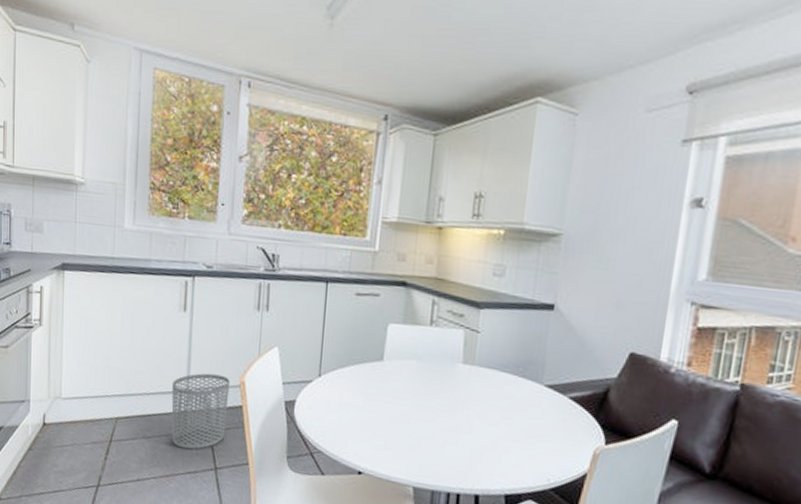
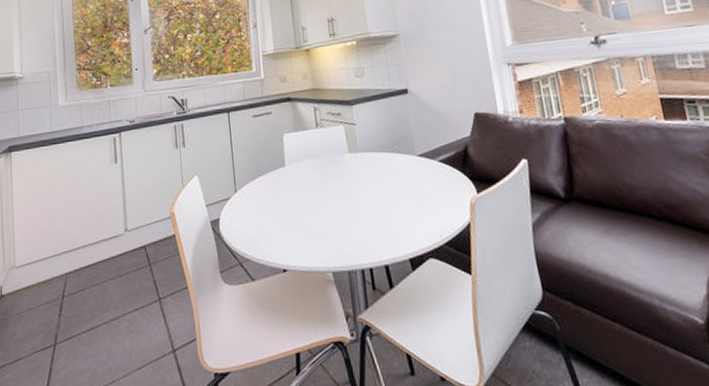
waste bin: present [171,373,230,450] -> none [112,211,163,288]

